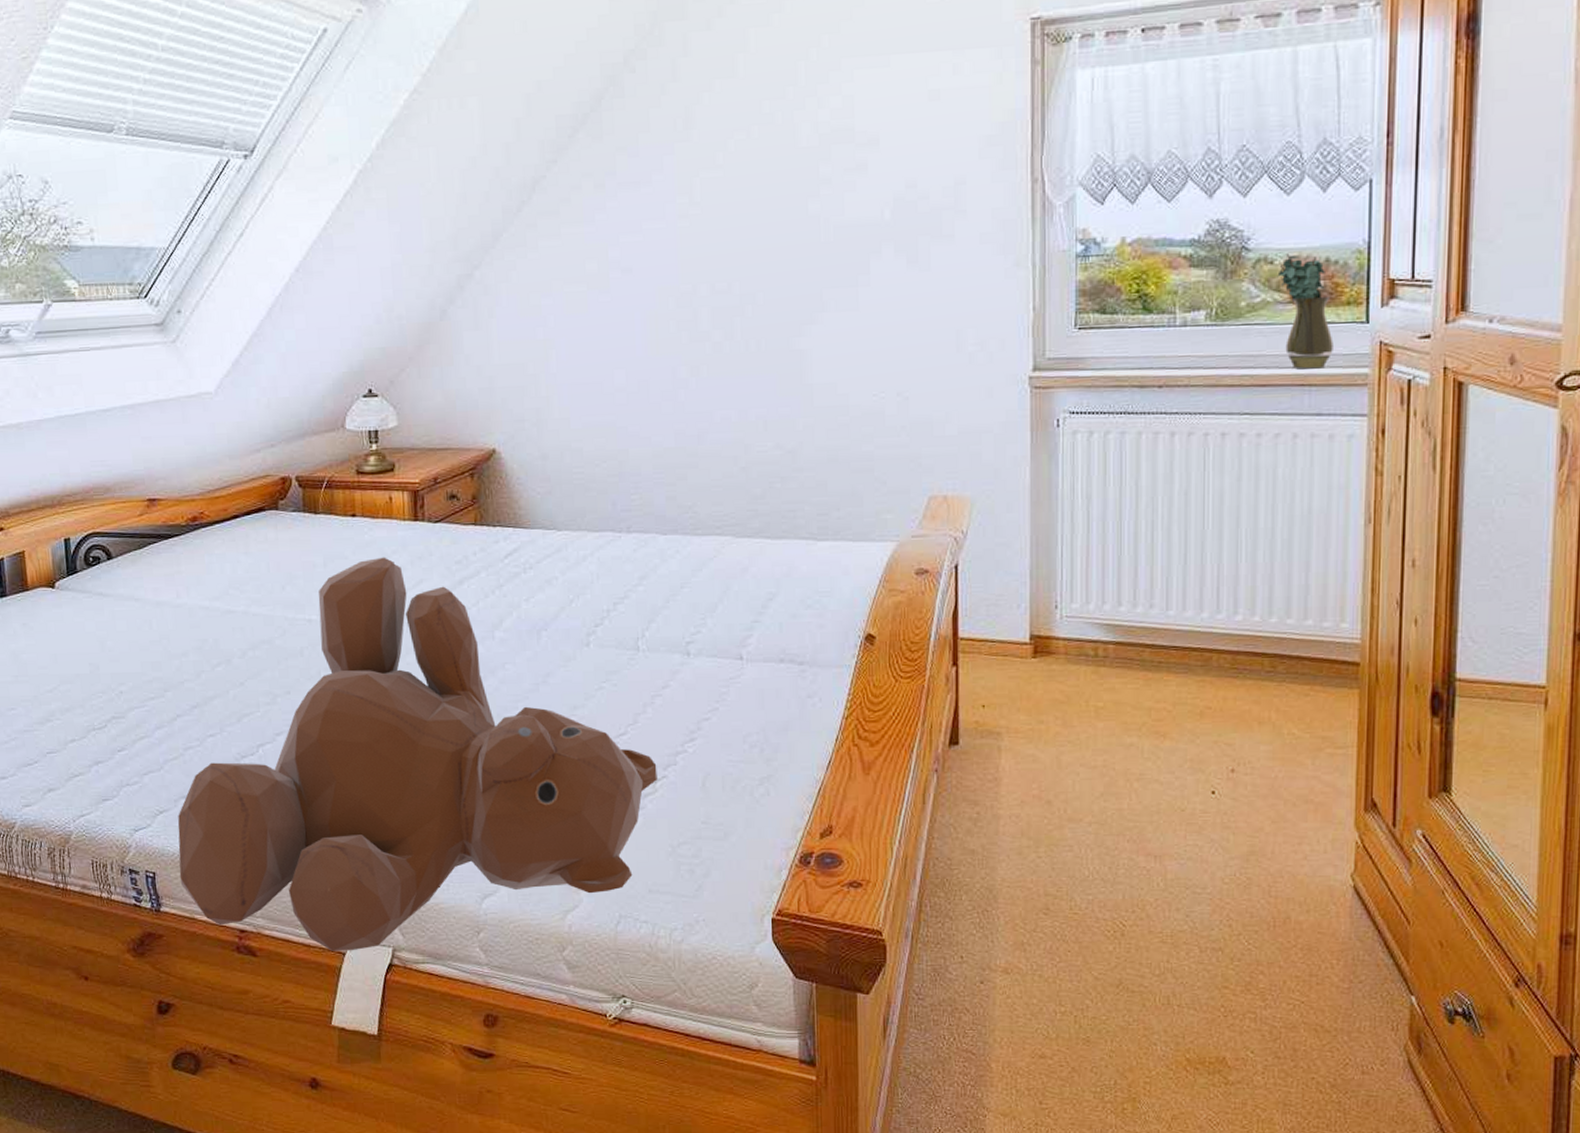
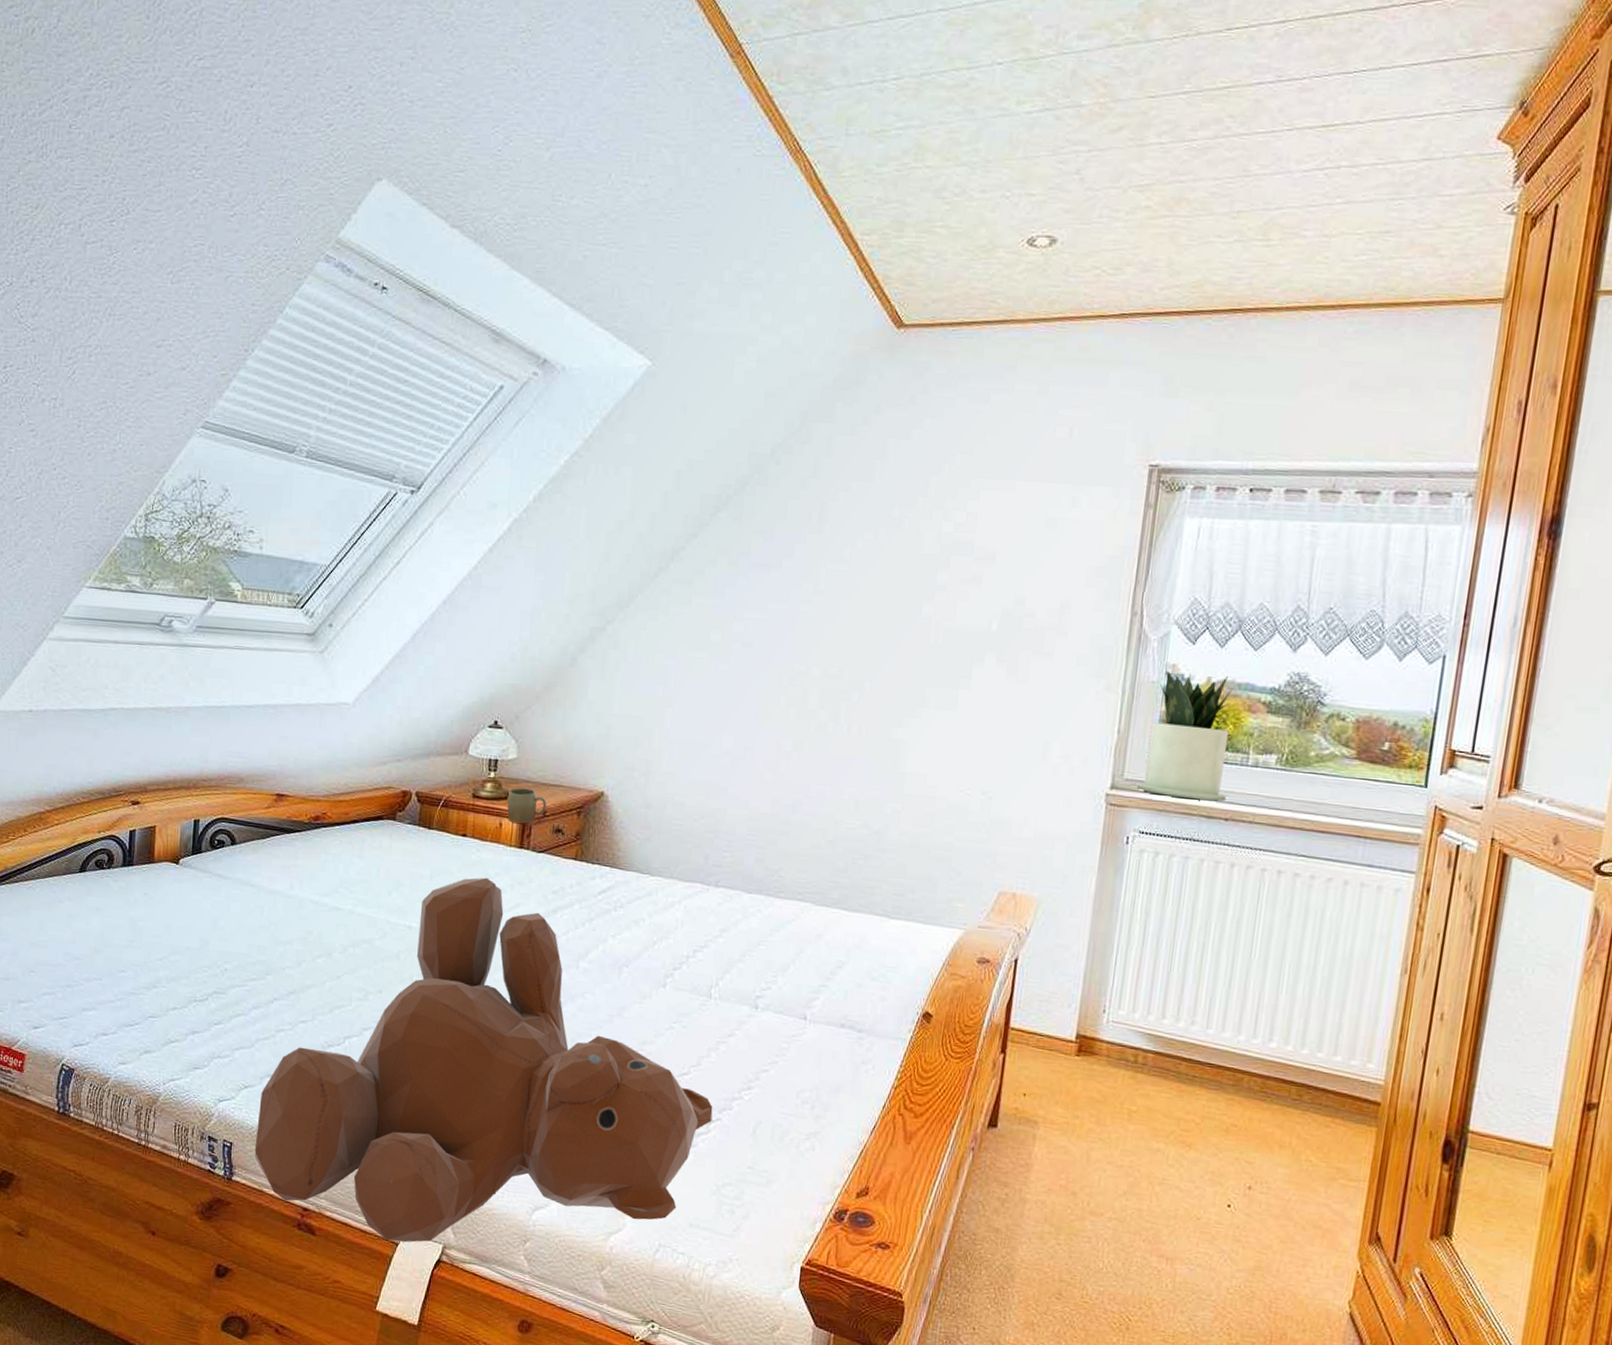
mug: none [393,456,437,494] -> present [507,788,547,824]
planter: none [1059,234,1159,371] -> present [1135,672,1235,802]
vase: present [1277,253,1333,369] -> none [1346,713,1393,824]

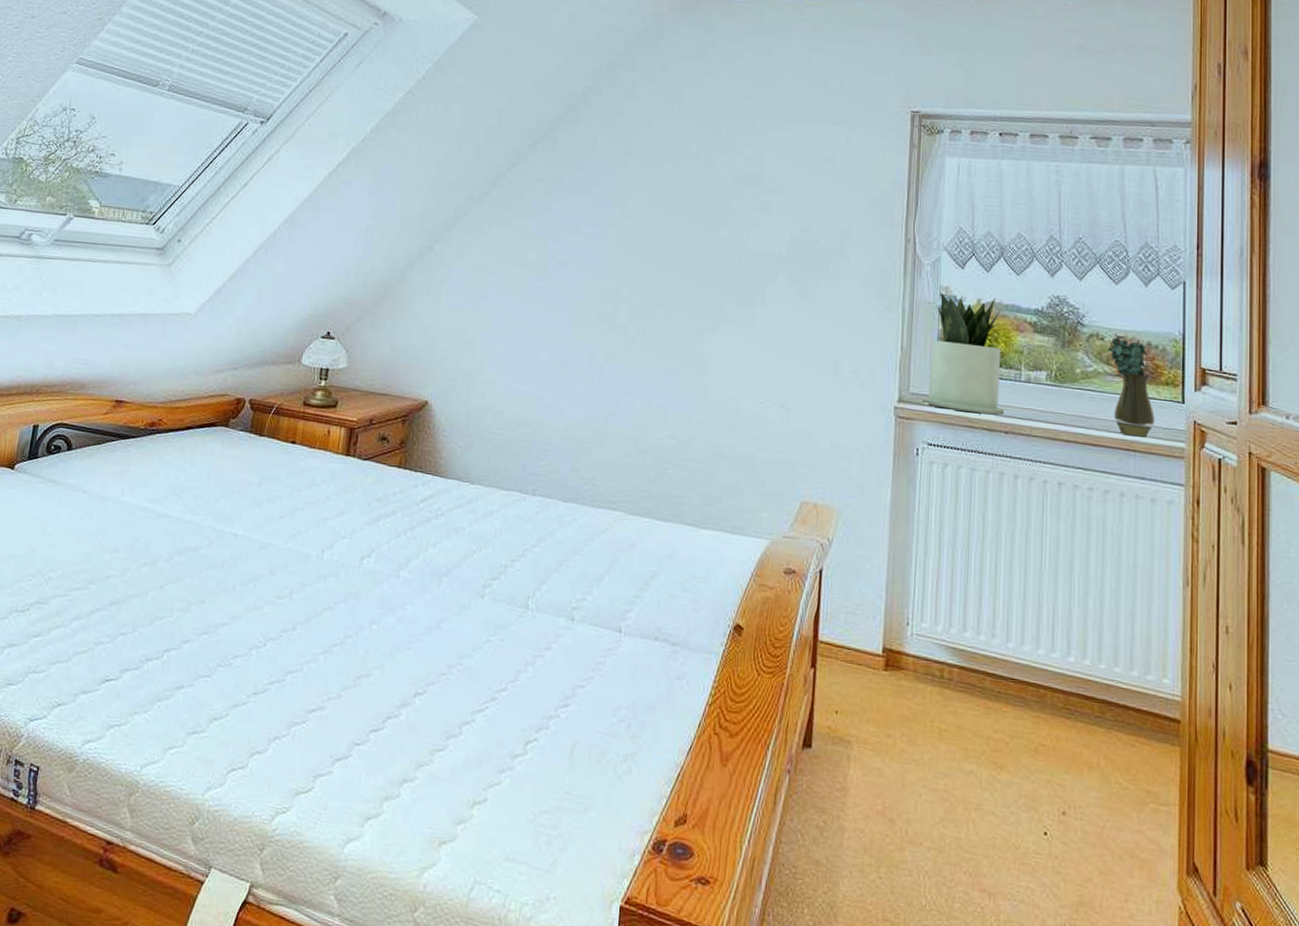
teddy bear: present [254,877,713,1243] -> none [61,484,530,881]
mug: present [507,788,547,824] -> none [335,396,374,431]
vase: none [1346,713,1393,824] -> present [1107,333,1155,438]

